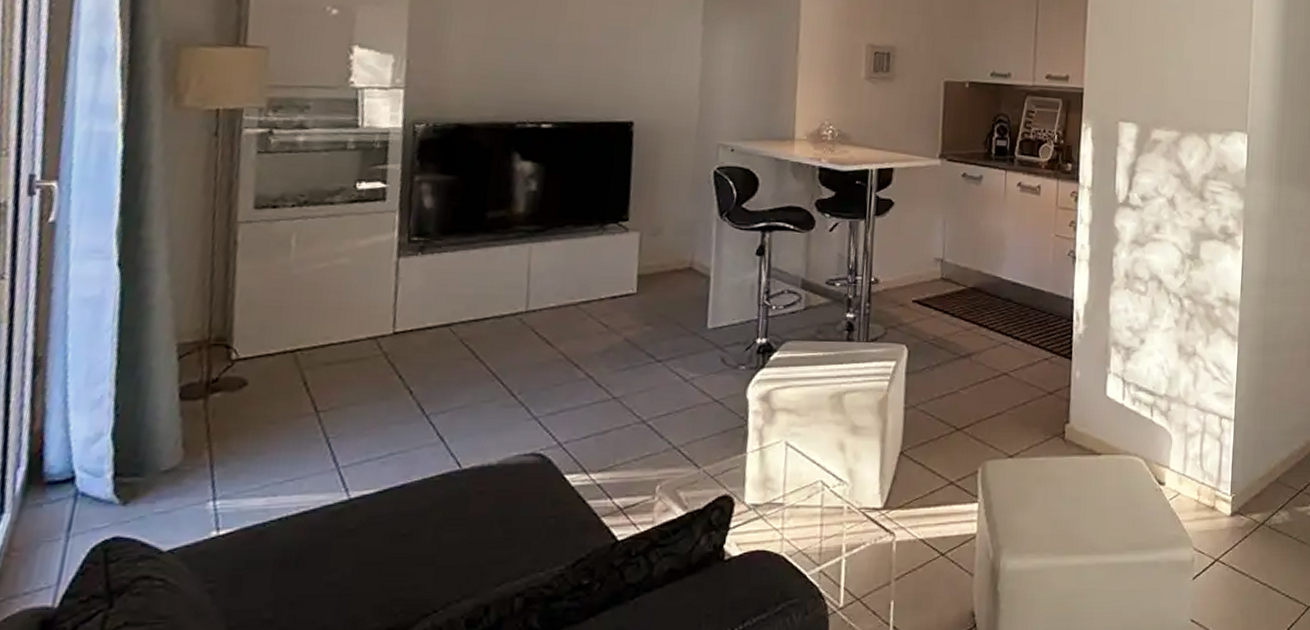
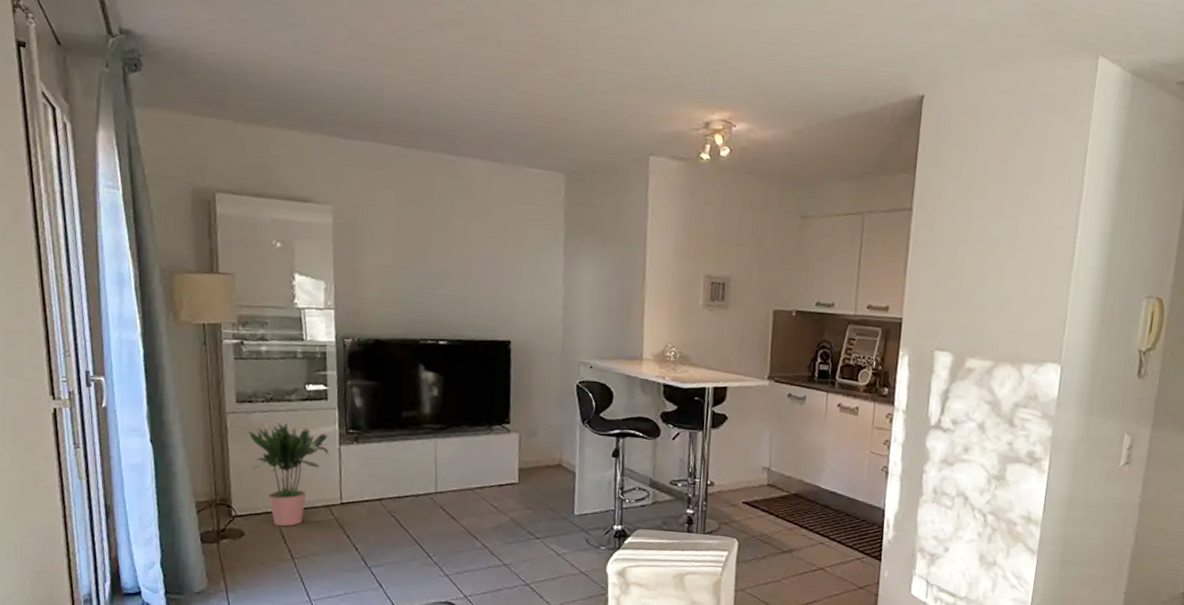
potted plant: none [267,232,384,370] -> present [248,423,329,527]

